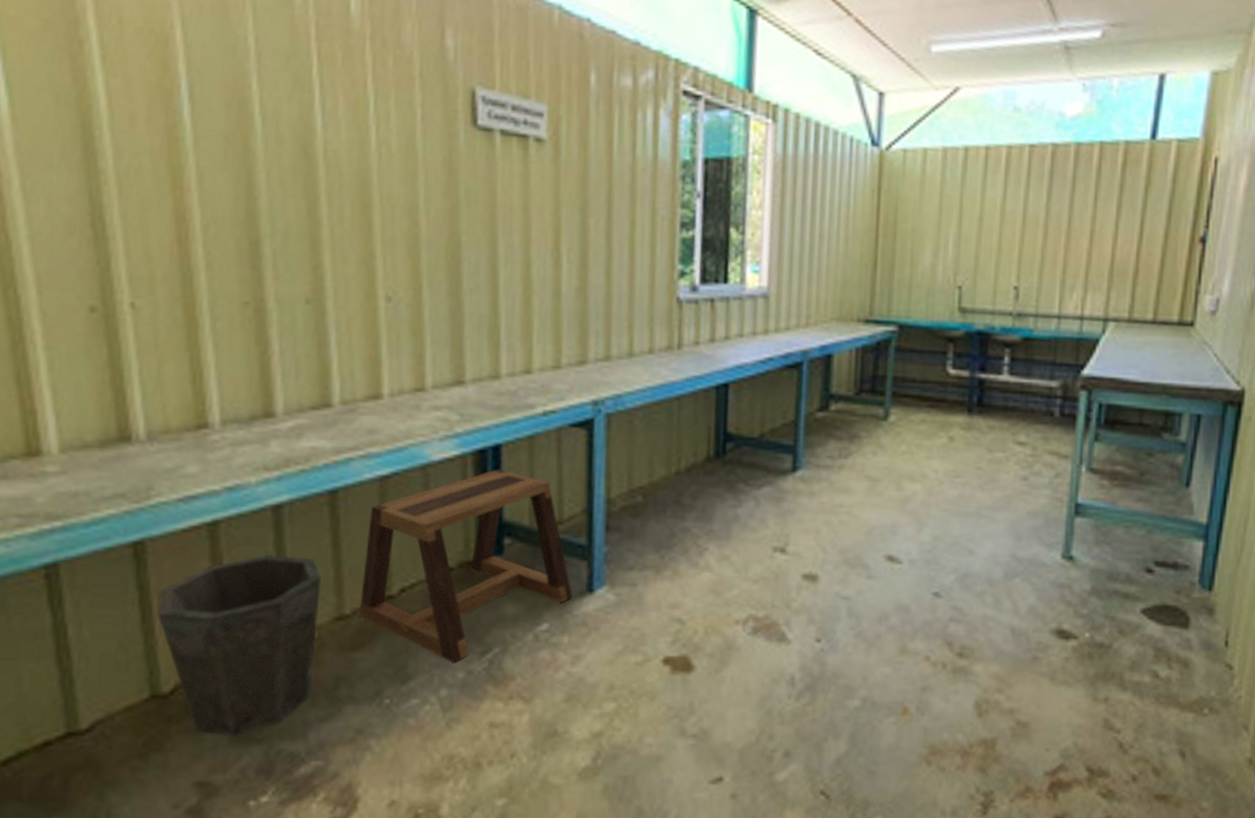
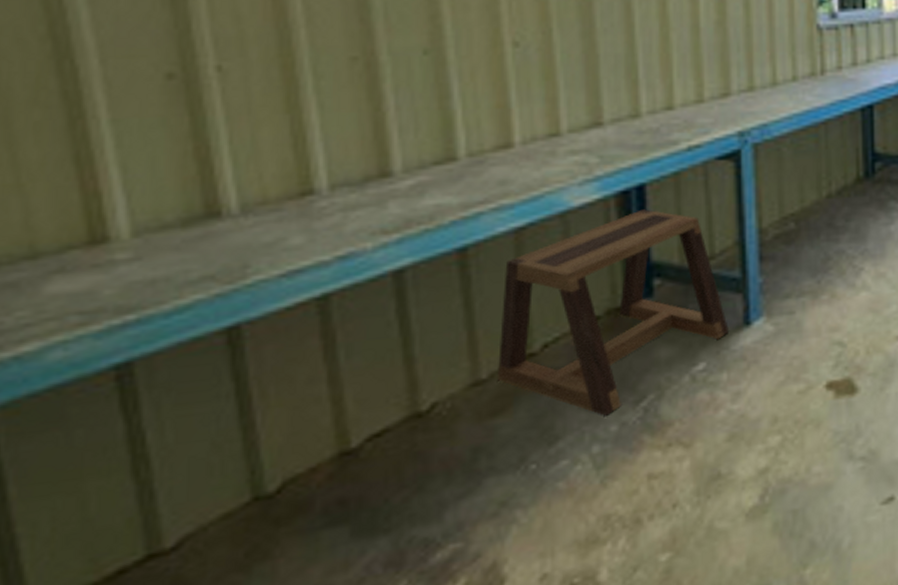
waste bin: present [158,555,321,736] -> none [259,323,452,532]

